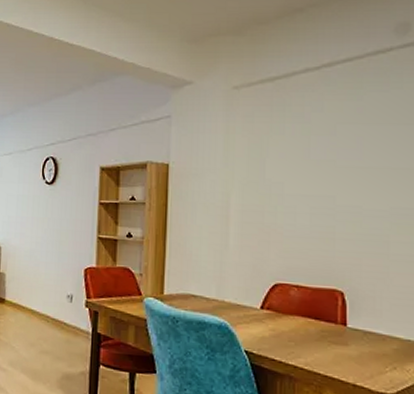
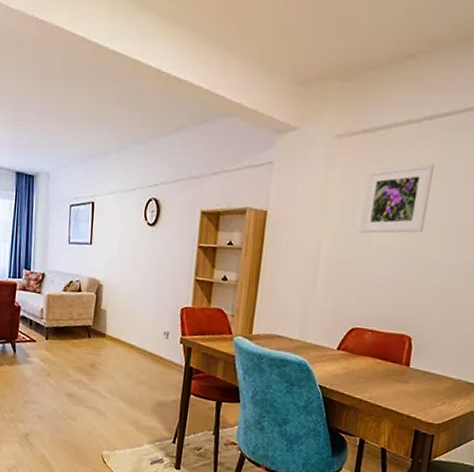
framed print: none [268,108,340,182] -> present [358,163,434,234]

